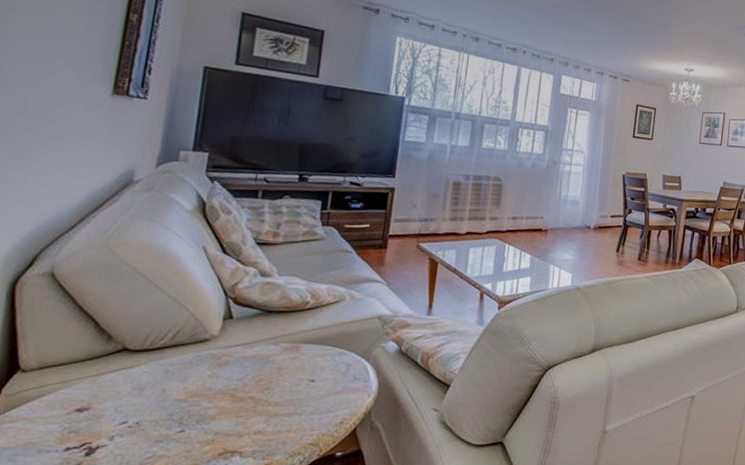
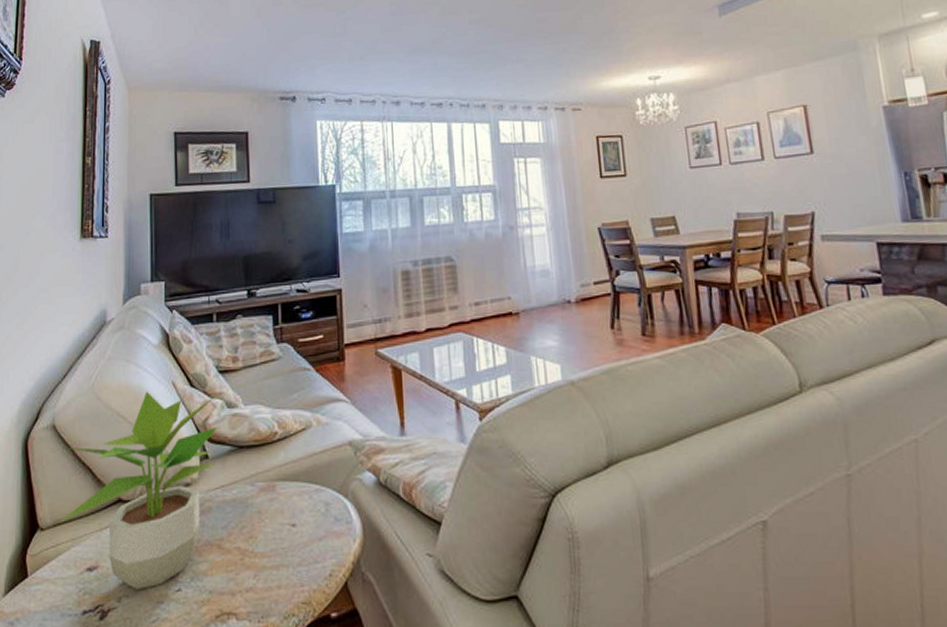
potted plant: none [49,252,248,429] -> present [61,391,218,589]

